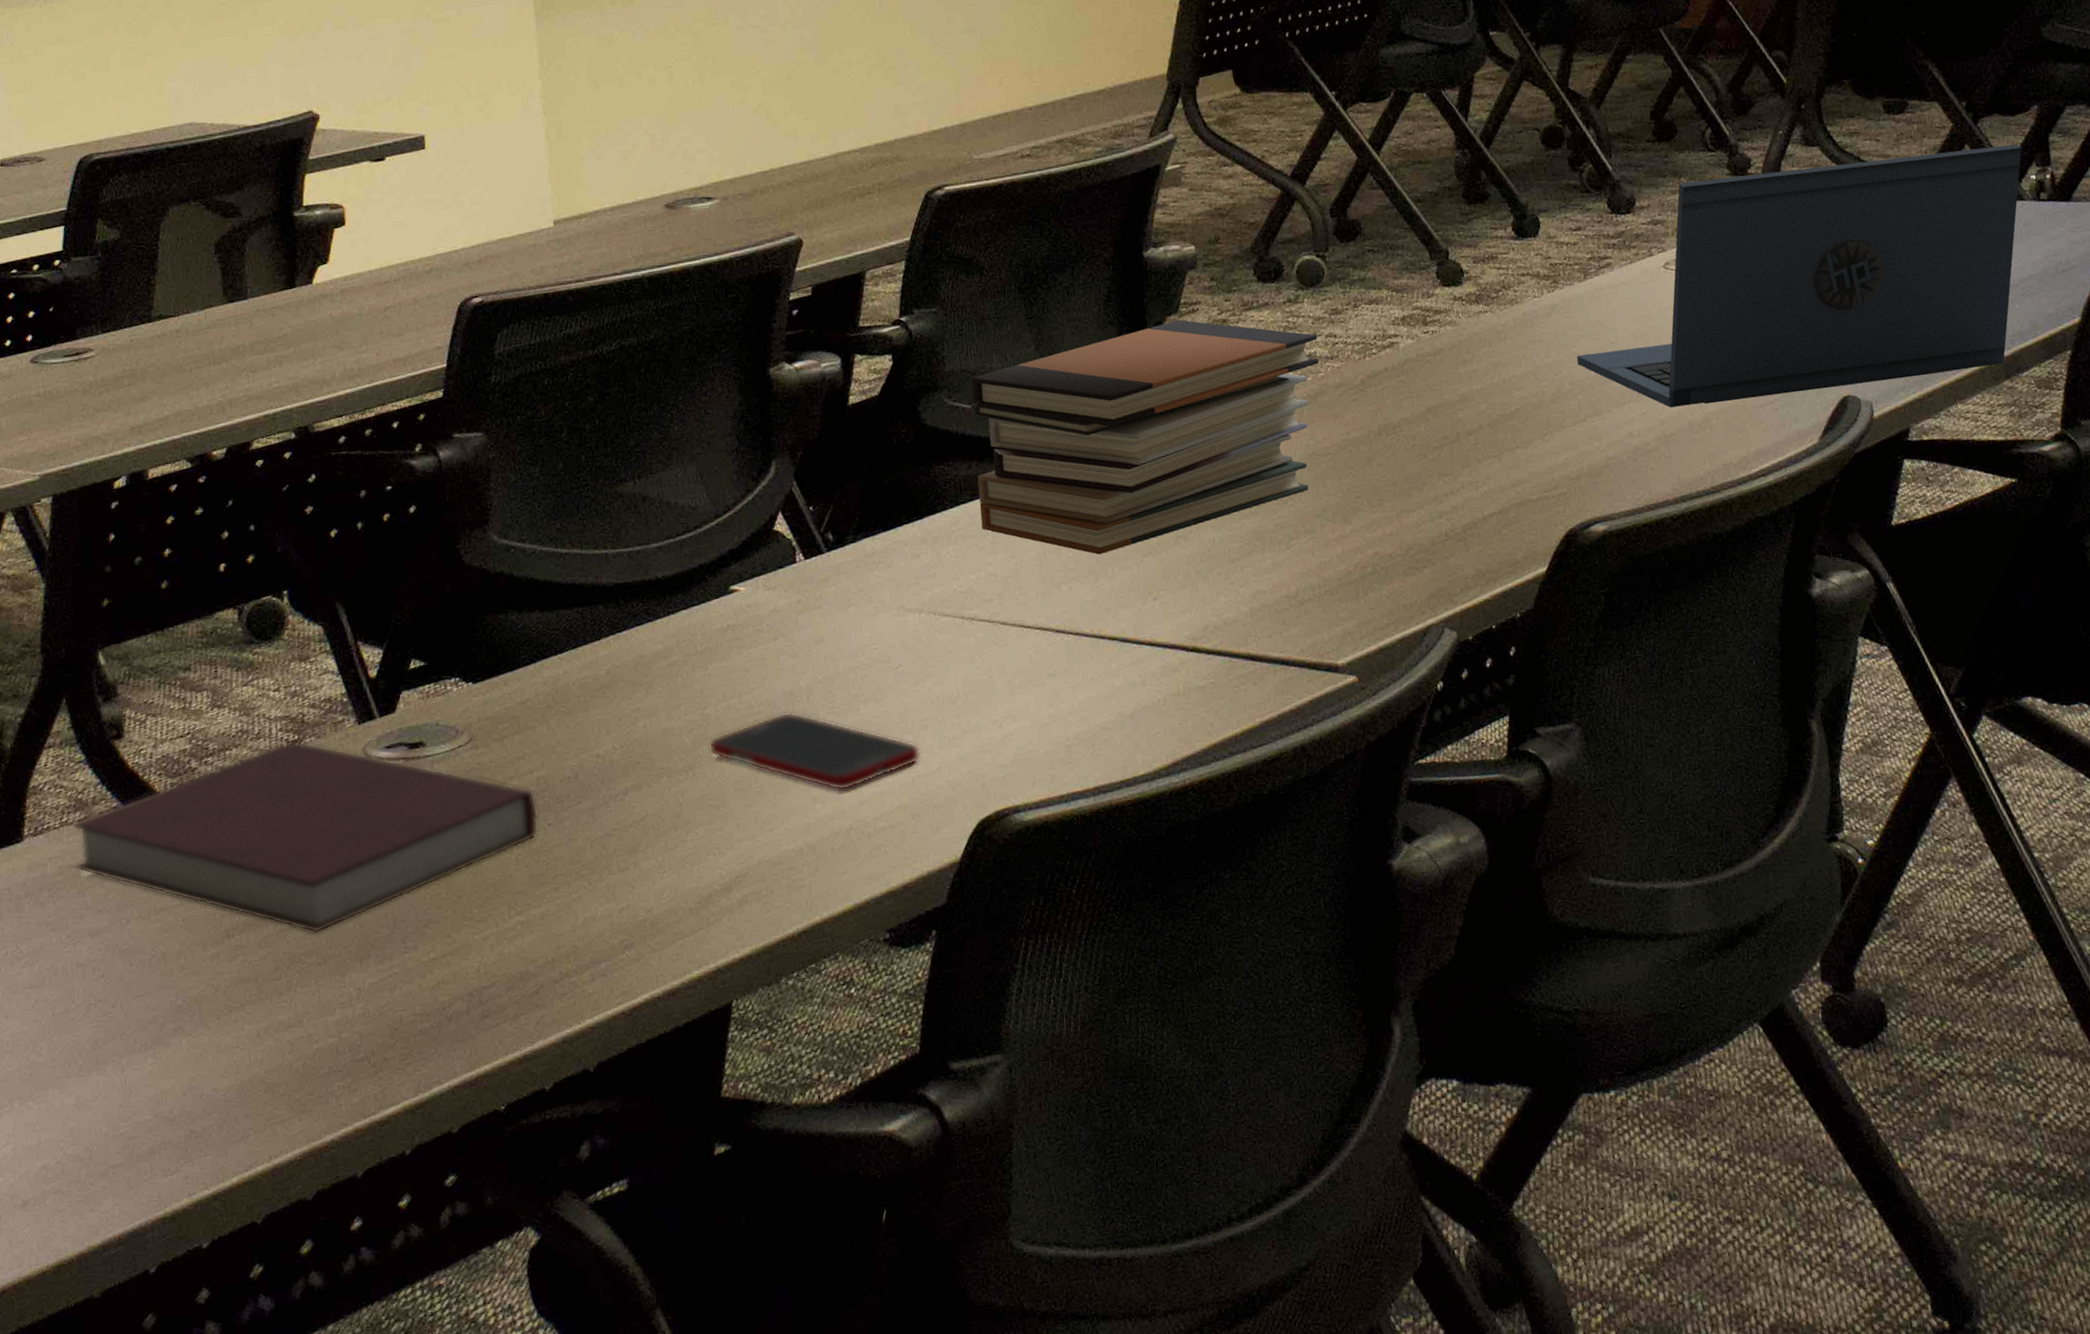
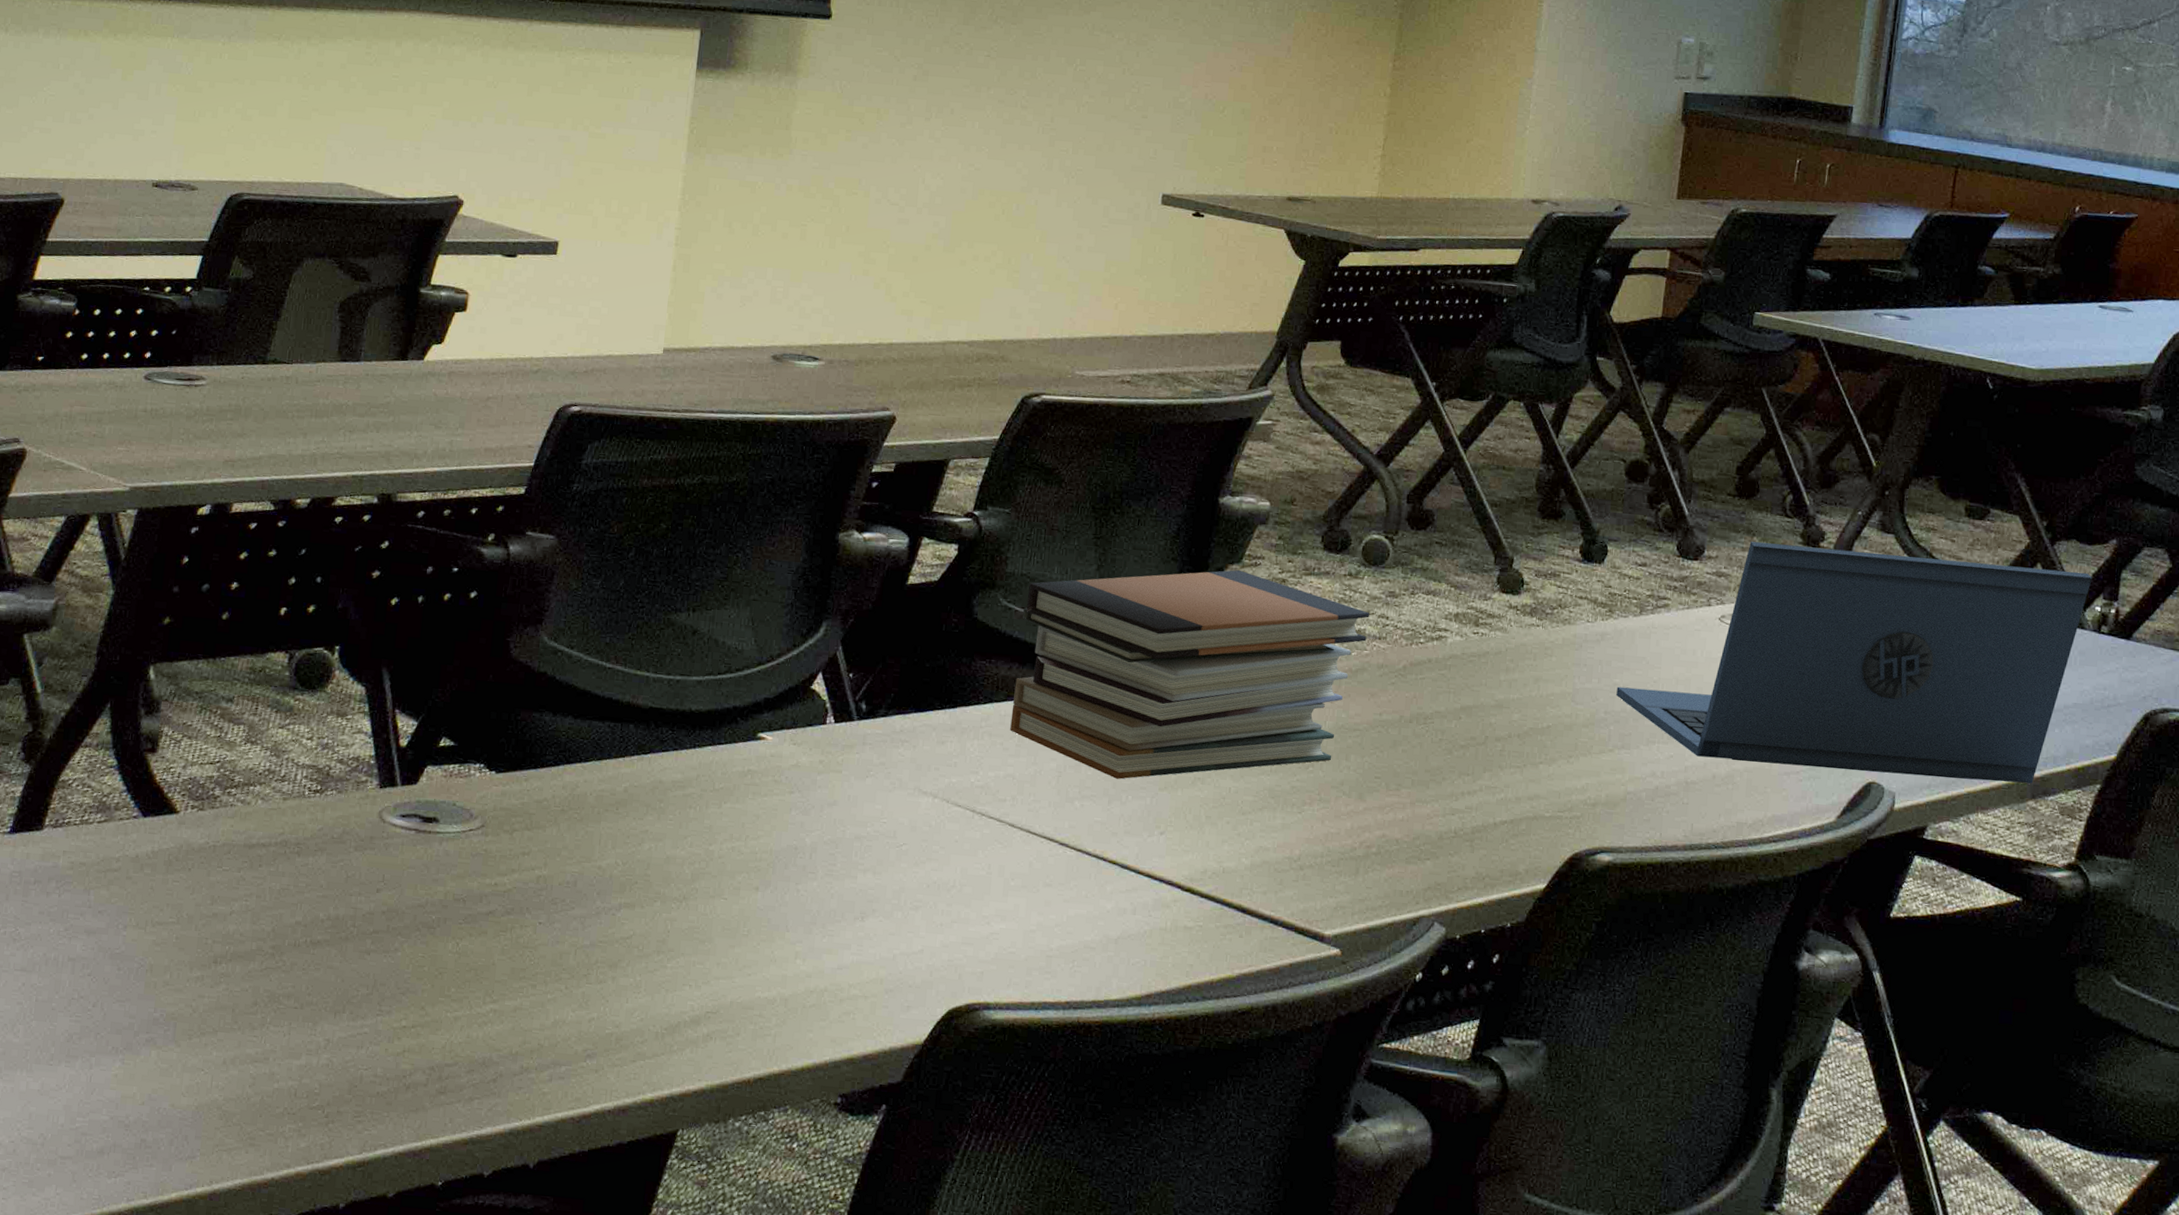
notebook: present [70,739,539,934] -> none [87,788,533,979]
cell phone: present [708,712,921,791] -> none [706,864,907,953]

